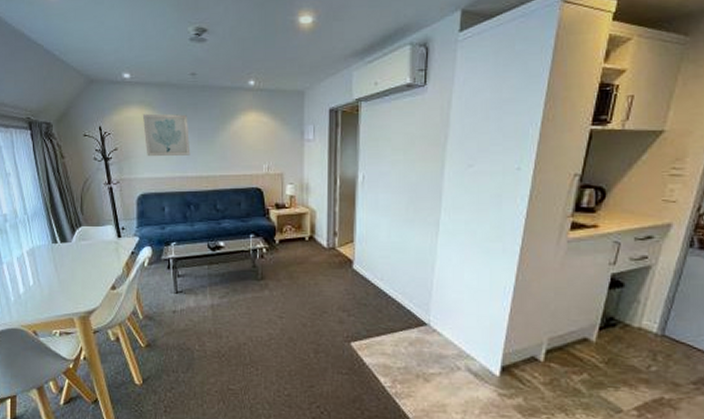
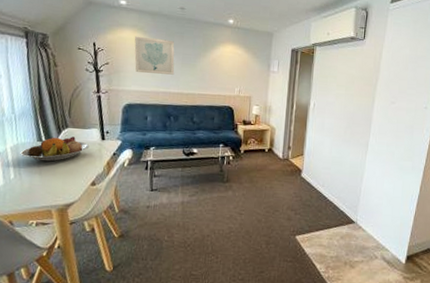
fruit bowl: none [37,236,106,265] -> present [20,136,90,162]

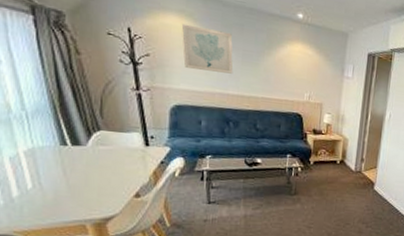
fruit bowl: present [20,136,90,162] -> none [38,140,130,170]

